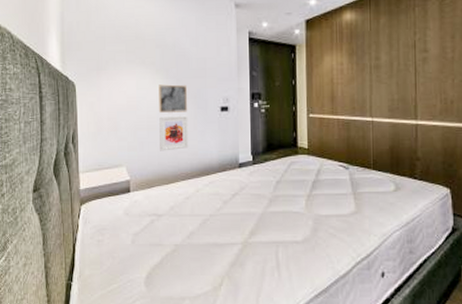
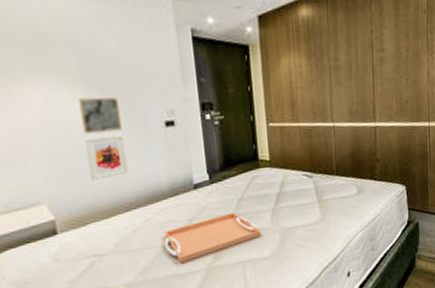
serving tray: none [209,193,296,234] -> present [164,212,262,264]

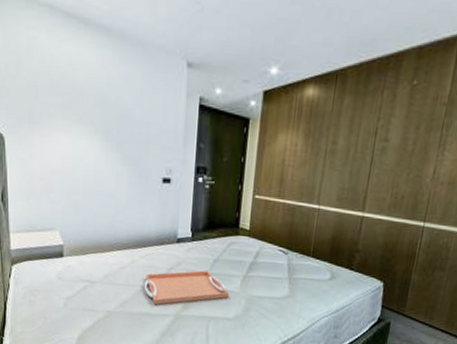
wall art: present [78,97,122,134] -> none [96,147,127,180]
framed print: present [85,134,130,181] -> none [96,182,128,219]

